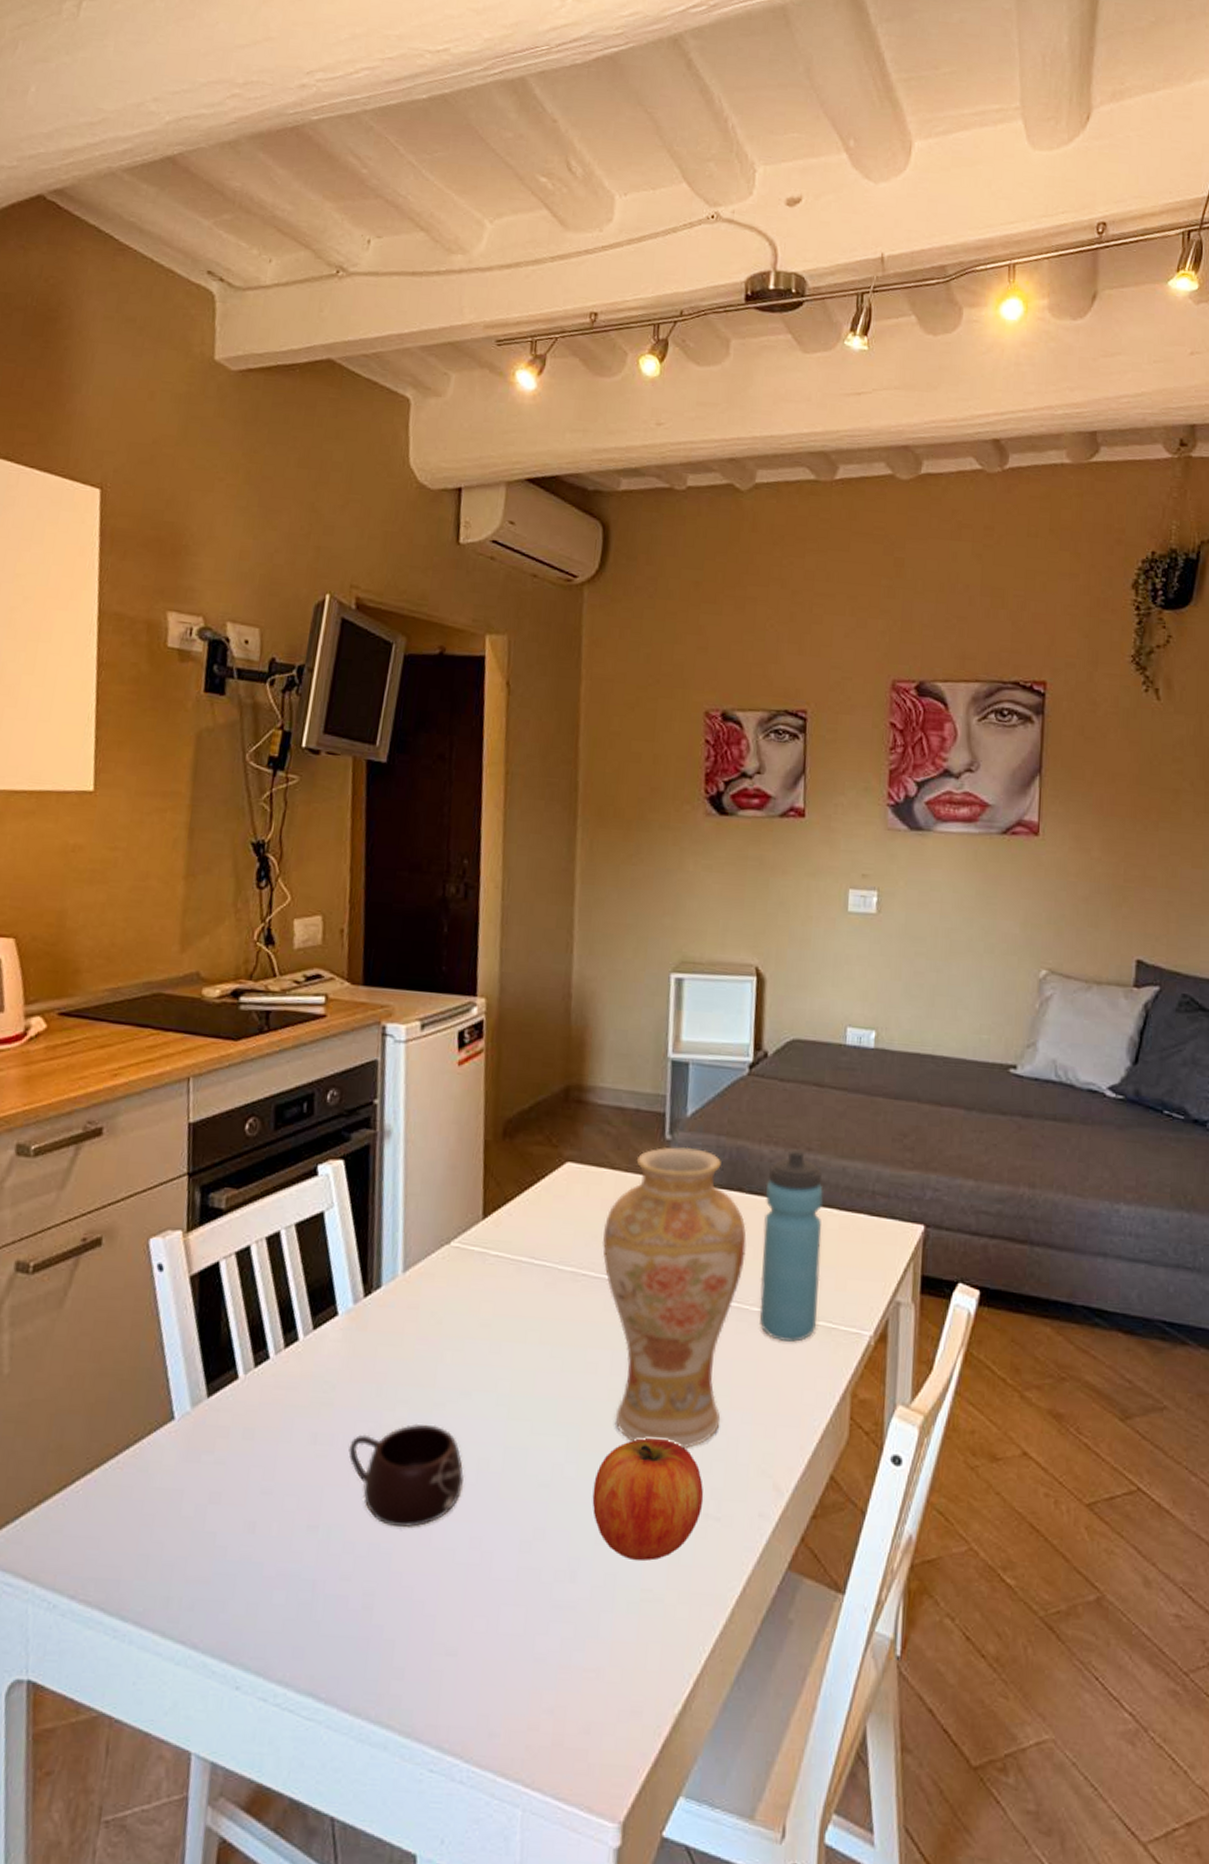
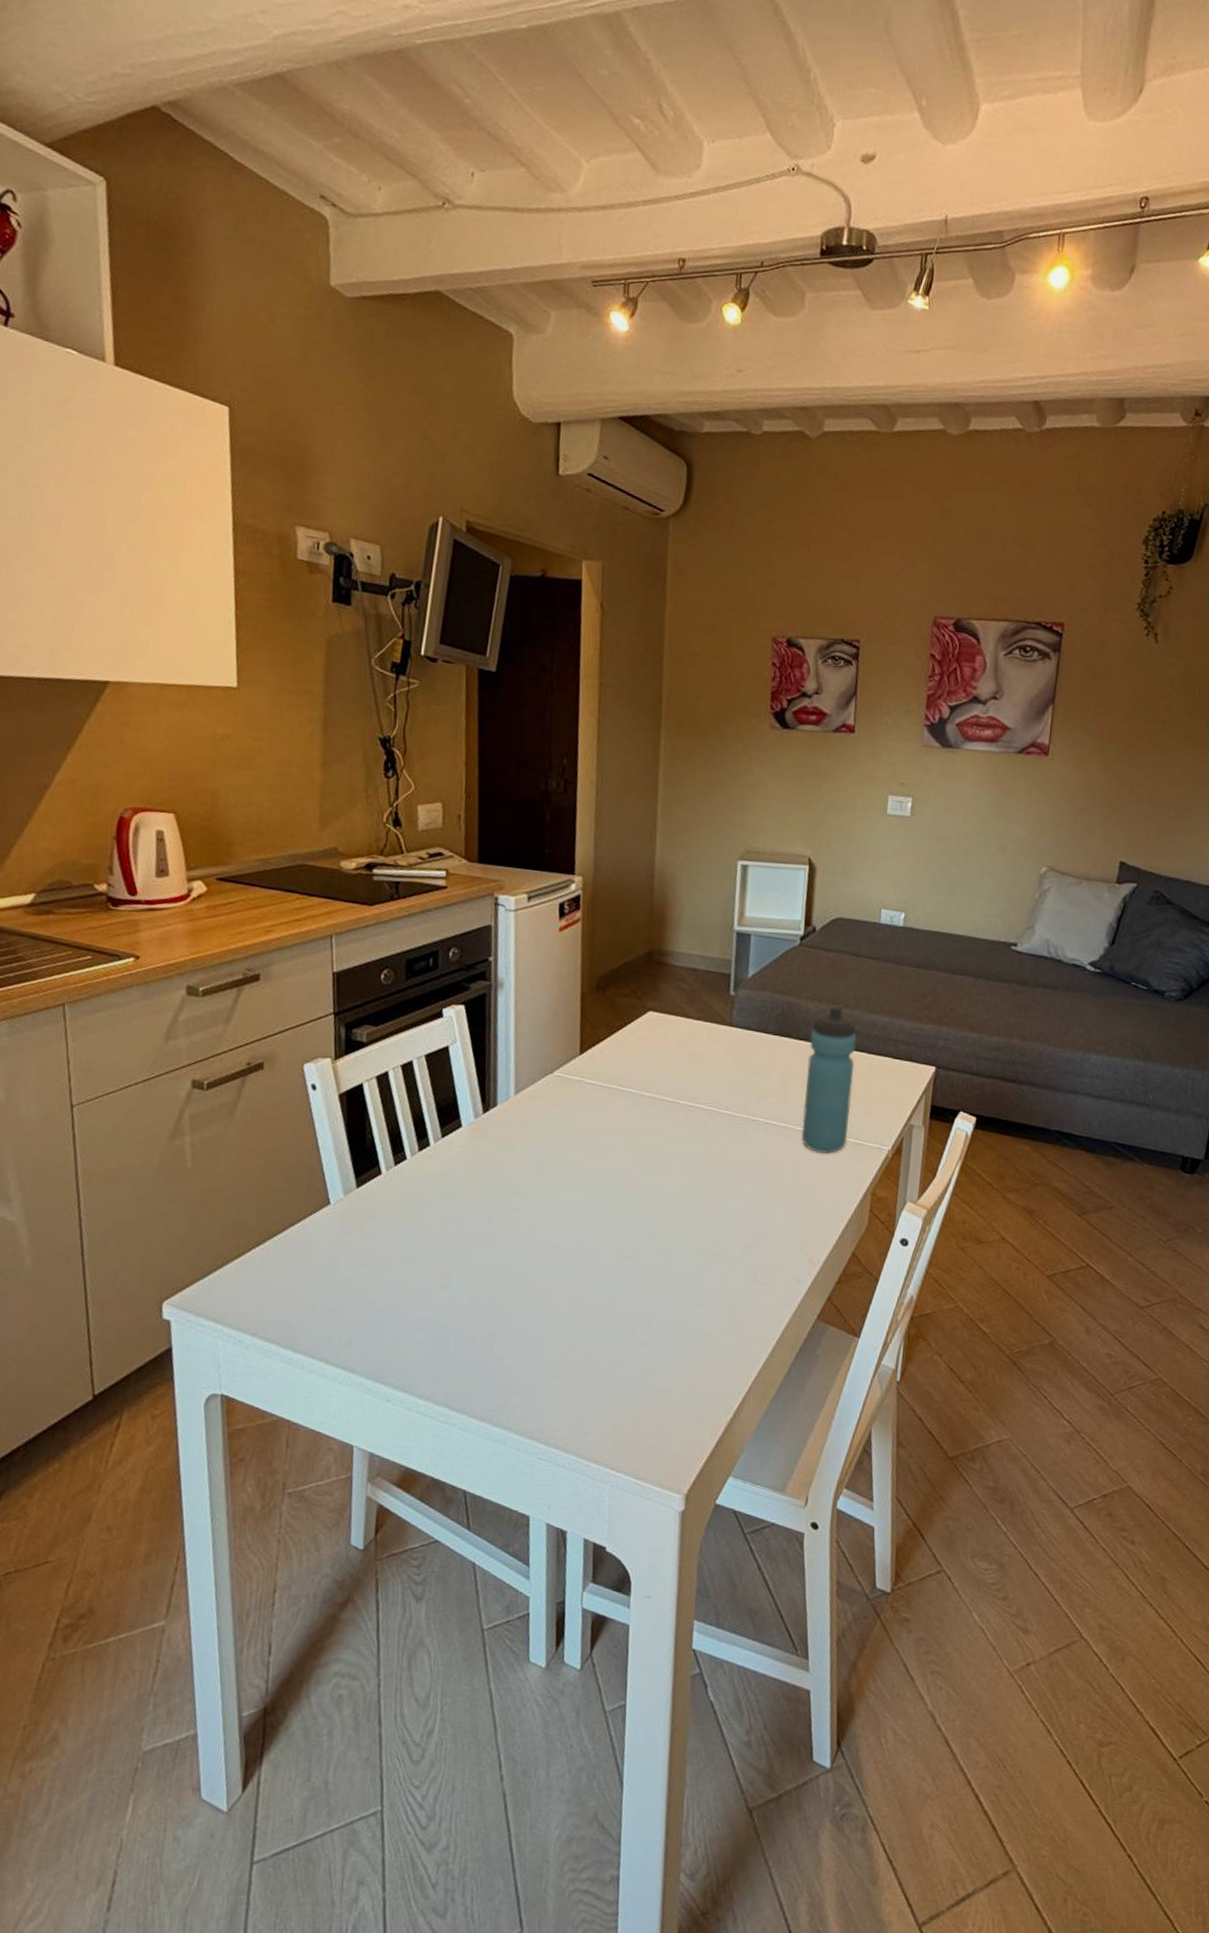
mug: present [349,1423,464,1527] -> none [472,1210,565,1286]
apple: present [592,1438,704,1561] -> none [666,1223,753,1313]
vase: present [602,1146,747,1449] -> none [676,1001,794,1232]

